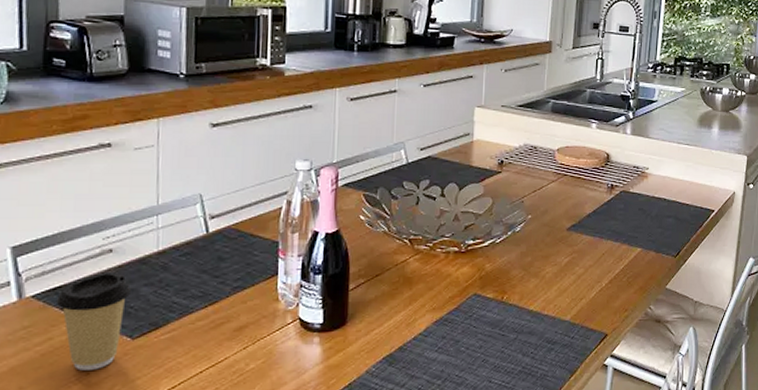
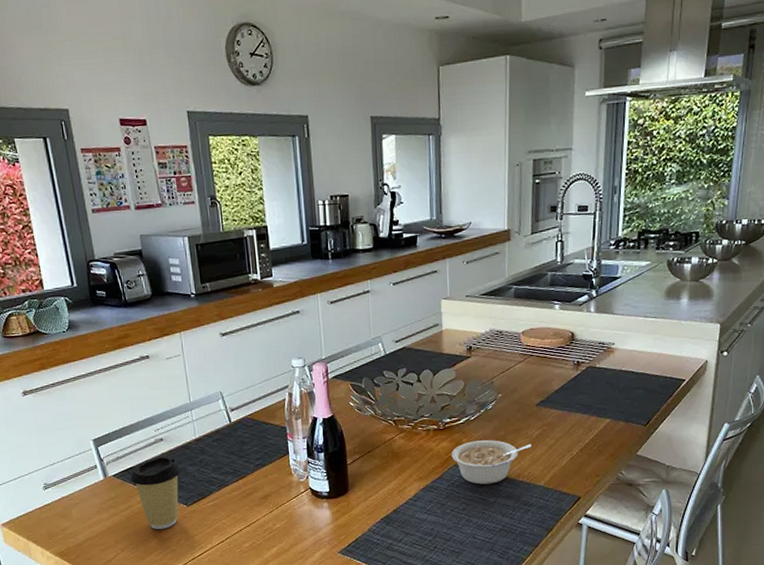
legume: none [471,266,560,318] -> present [451,440,532,485]

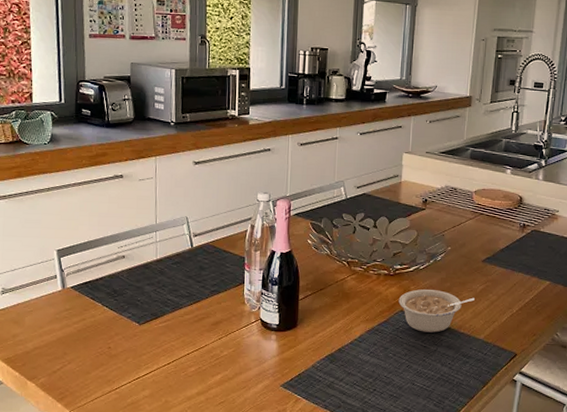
coffee cup: present [129,456,182,529] -> none [87,273,139,345]

